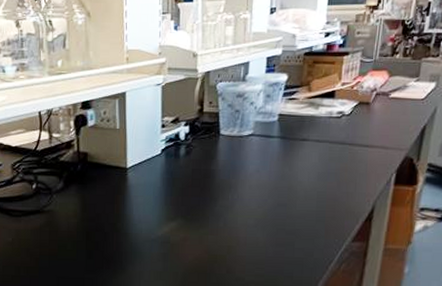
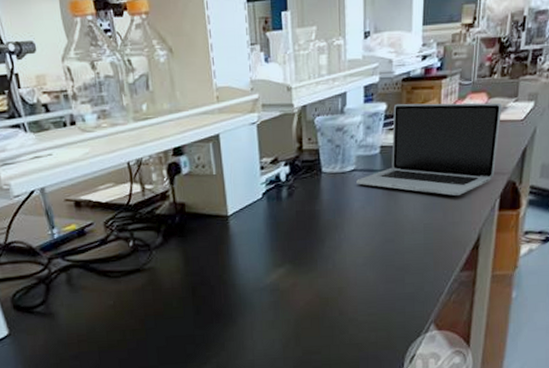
laptop: none [253,75,403,167] -> present [356,102,502,196]

